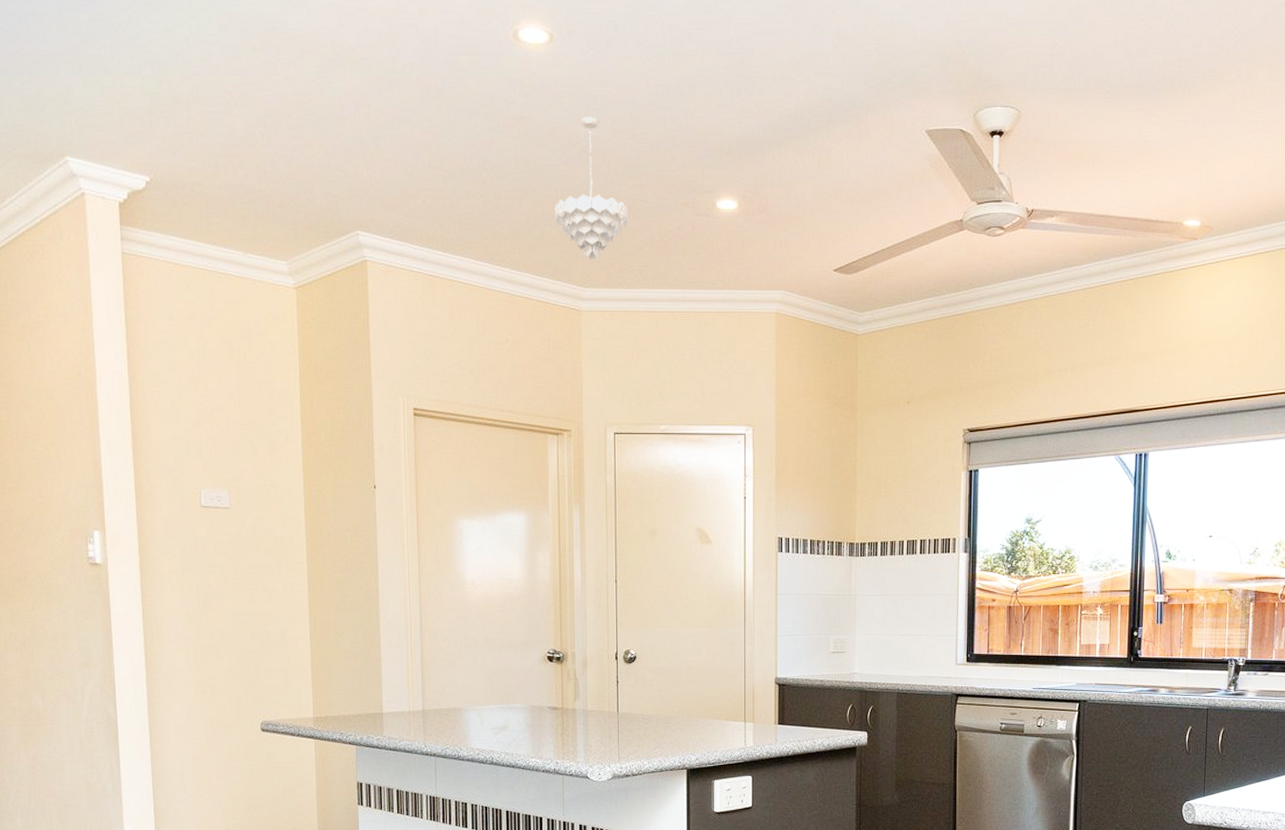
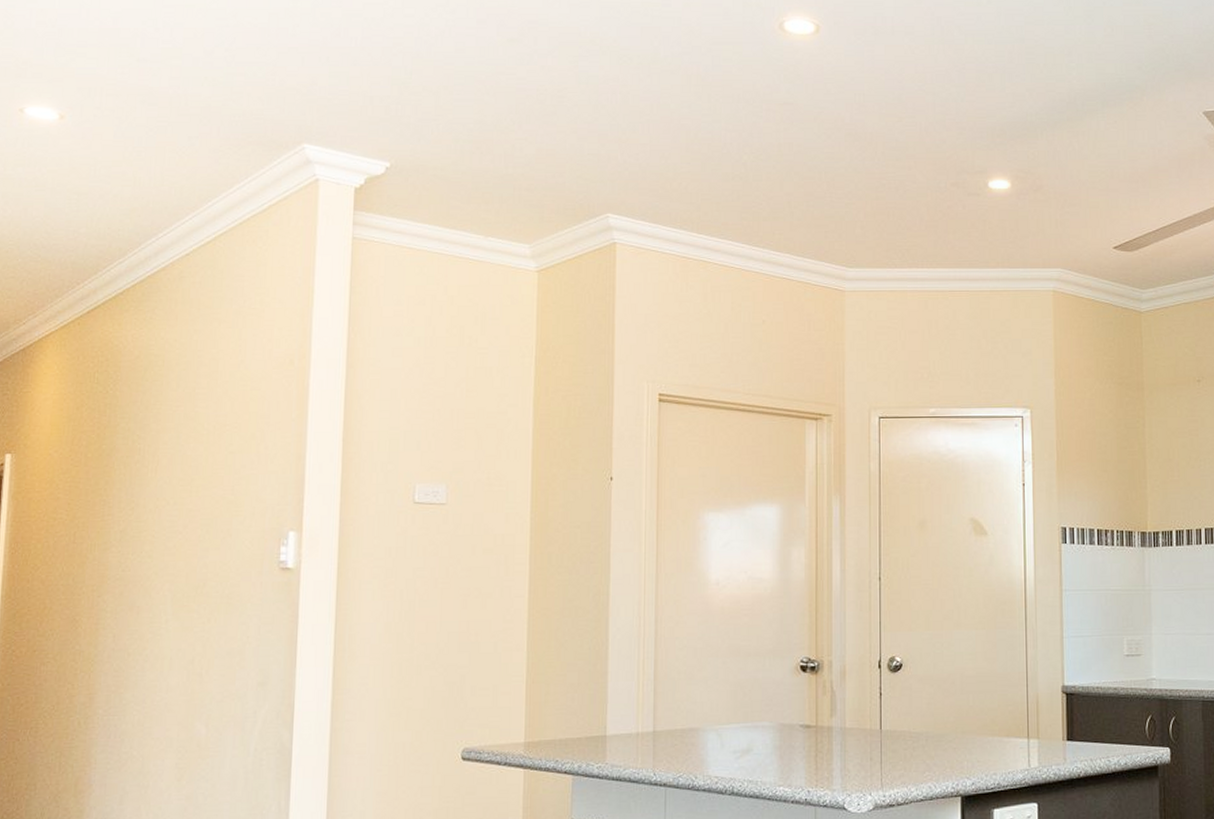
pendant light: present [554,117,629,260] -> none [818,102,896,240]

